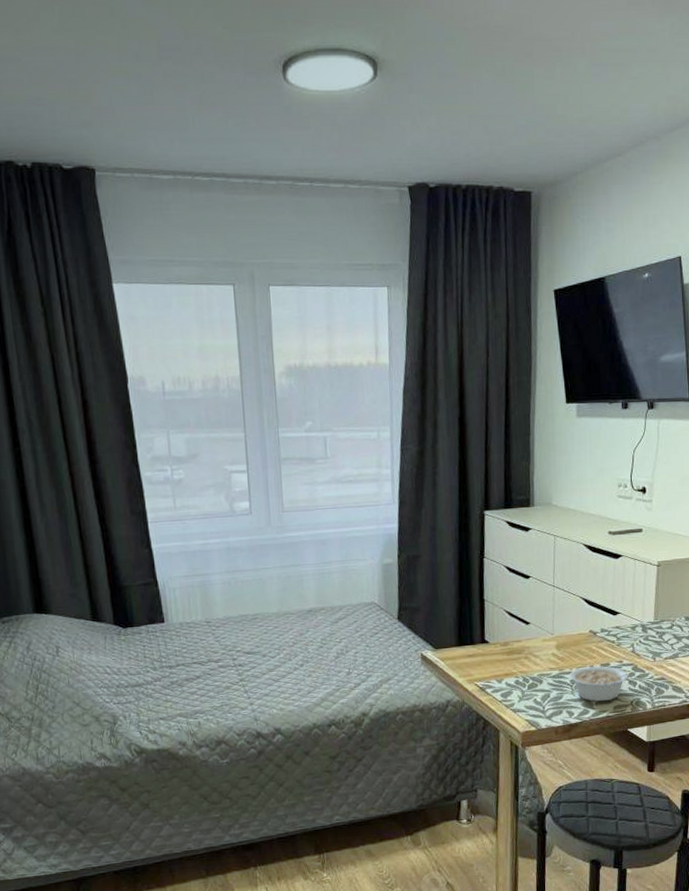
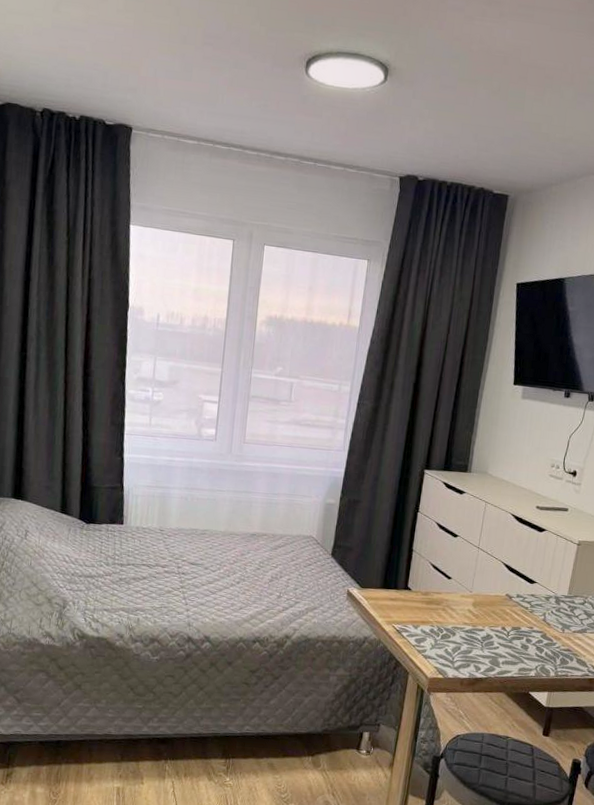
legume: present [569,666,640,702] -> none [481,627,549,663]

